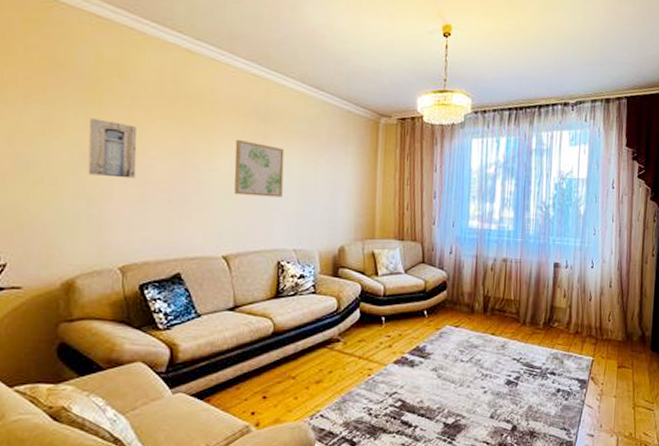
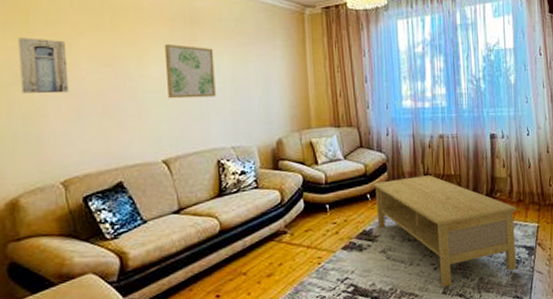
coffee table: none [431,298,574,412] -> present [373,175,517,288]

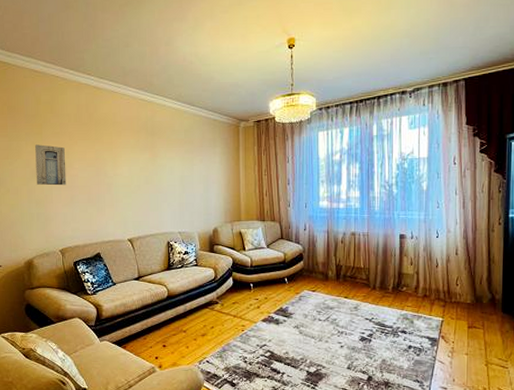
wall art: present [164,44,216,99] -> none [132,151,168,193]
coffee table: present [373,175,517,288] -> none [290,267,422,364]

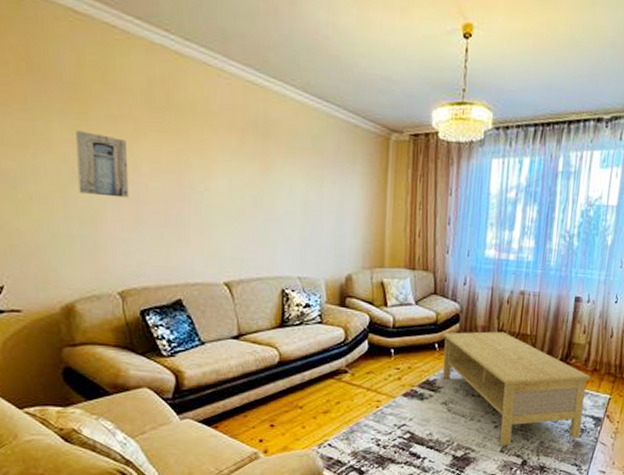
coffee table: none [290,267,422,364] -> present [442,331,591,446]

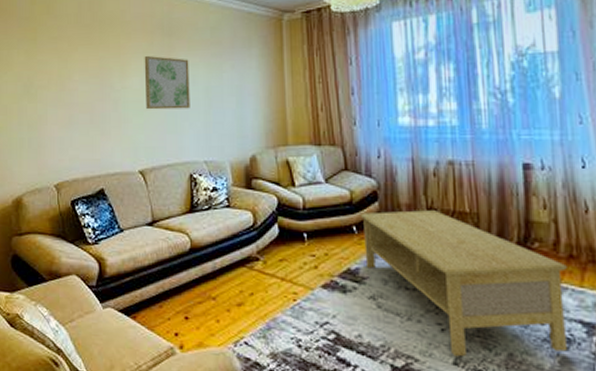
wall art: present [76,130,129,198] -> none [28,53,64,103]
wall art: none [233,157,286,221] -> present [144,56,190,110]

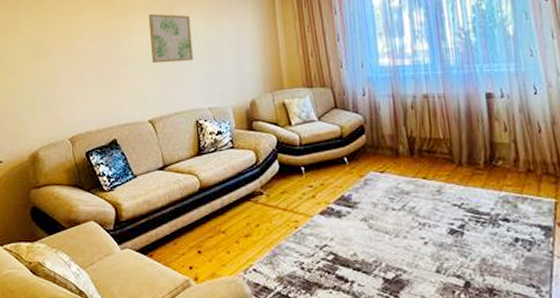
coffee table: present [360,210,568,357] -> none [350,139,531,266]

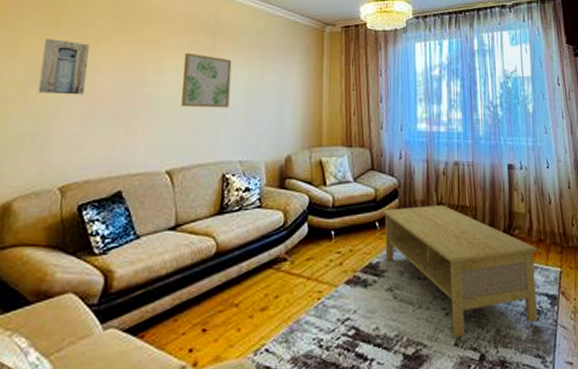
wall art: none [37,15,74,63] -> present [38,39,89,95]
coffee table: none [350,139,531,266] -> present [382,205,539,338]

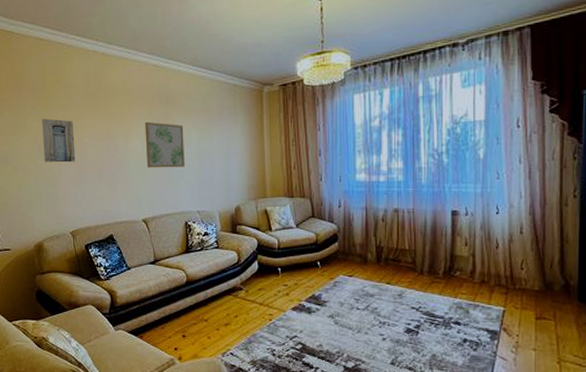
coffee table: present [382,205,539,338] -> none [323,248,480,359]

